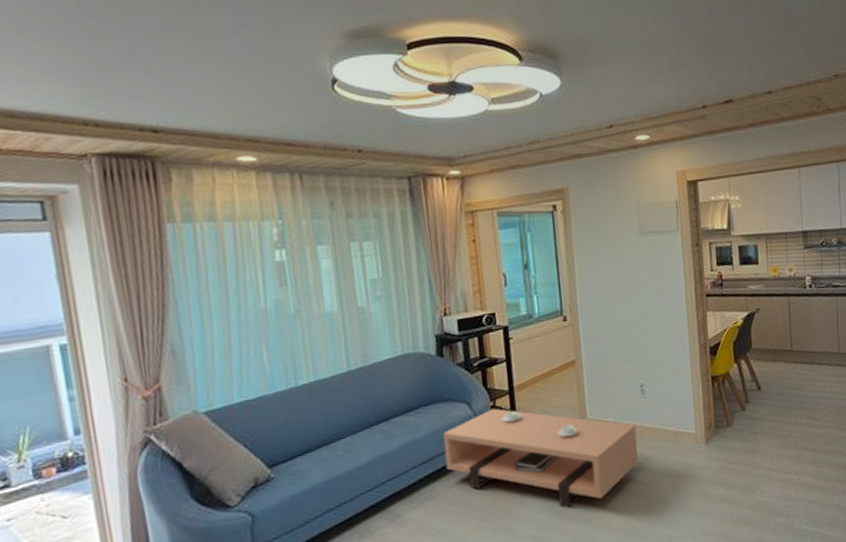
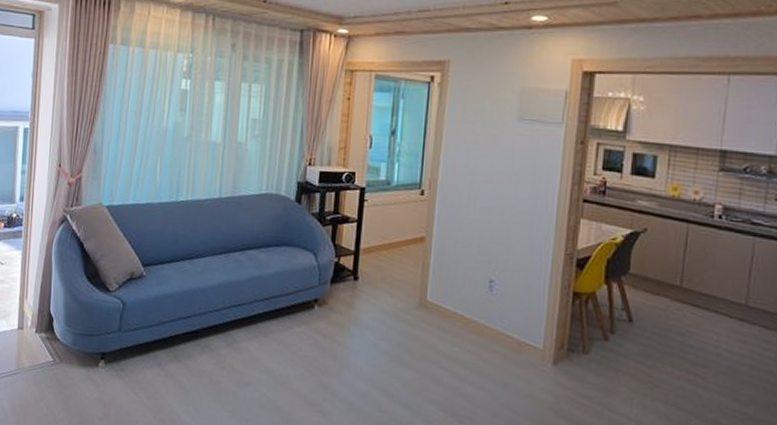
coffee table: present [443,408,639,508] -> none [284,264,477,388]

